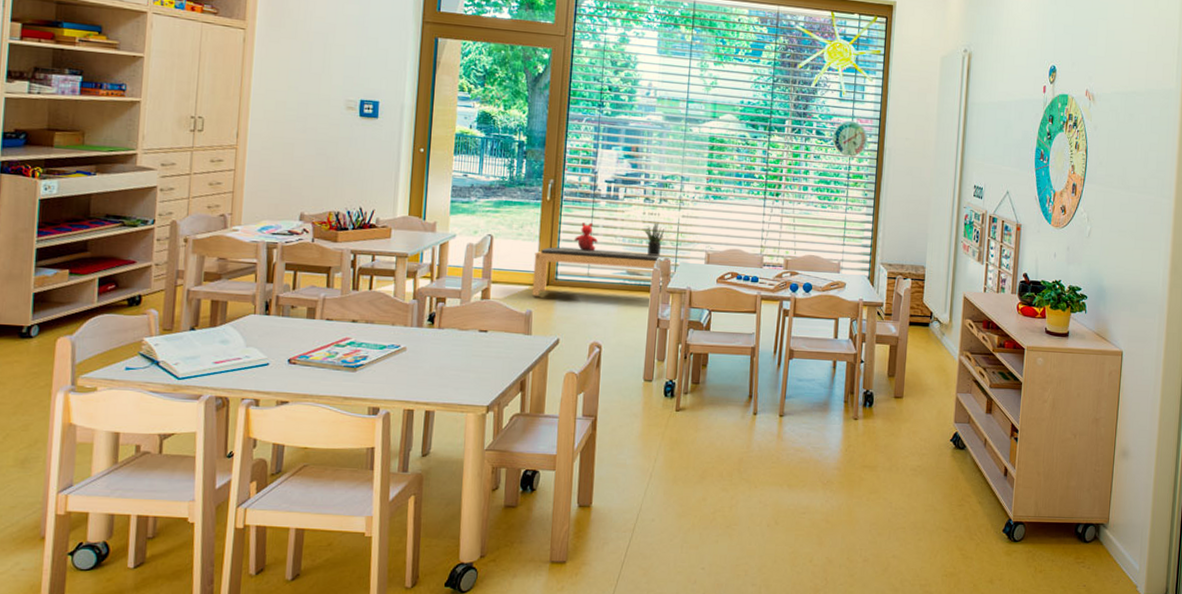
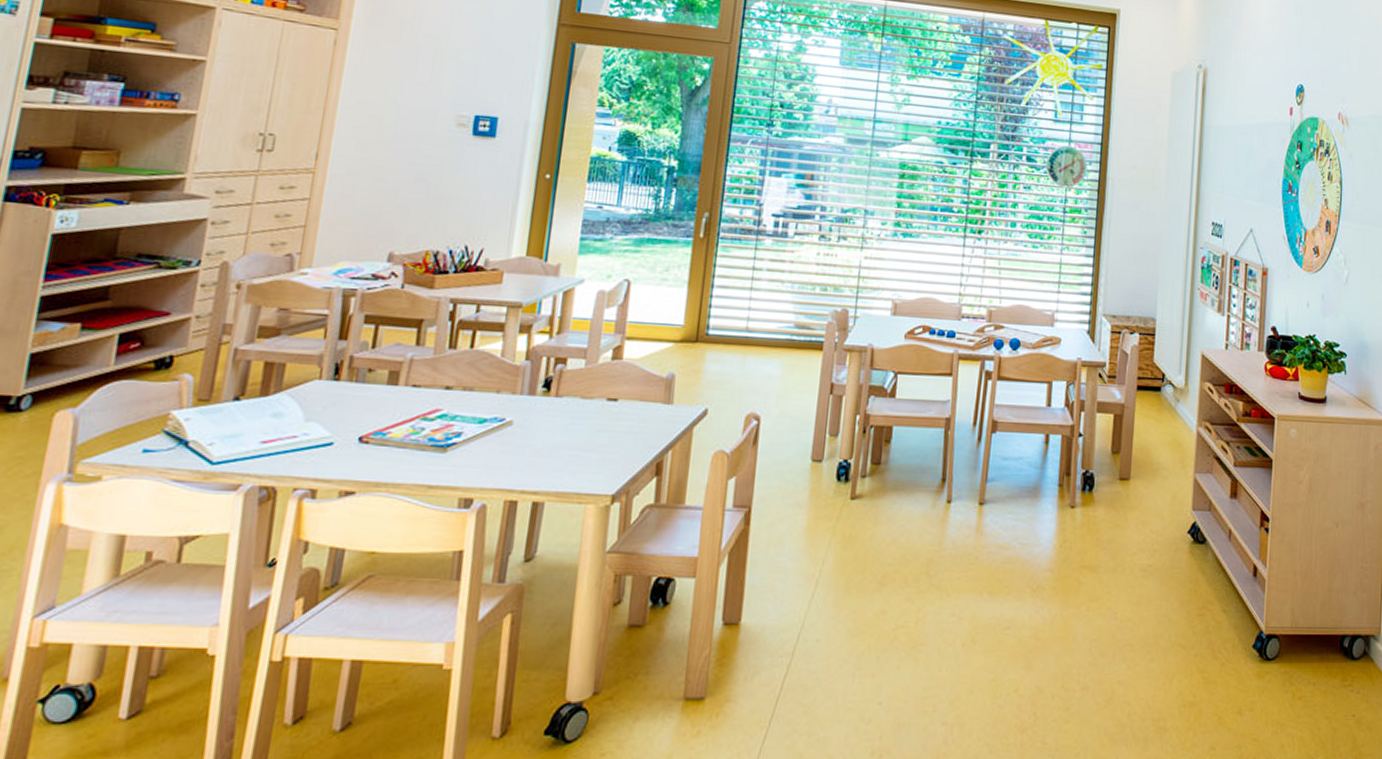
bench: present [532,247,672,296] -> none [675,295,850,356]
stuffed bear: present [574,222,598,252] -> none [731,265,760,300]
potted plant: present [643,223,665,256] -> none [816,266,844,306]

